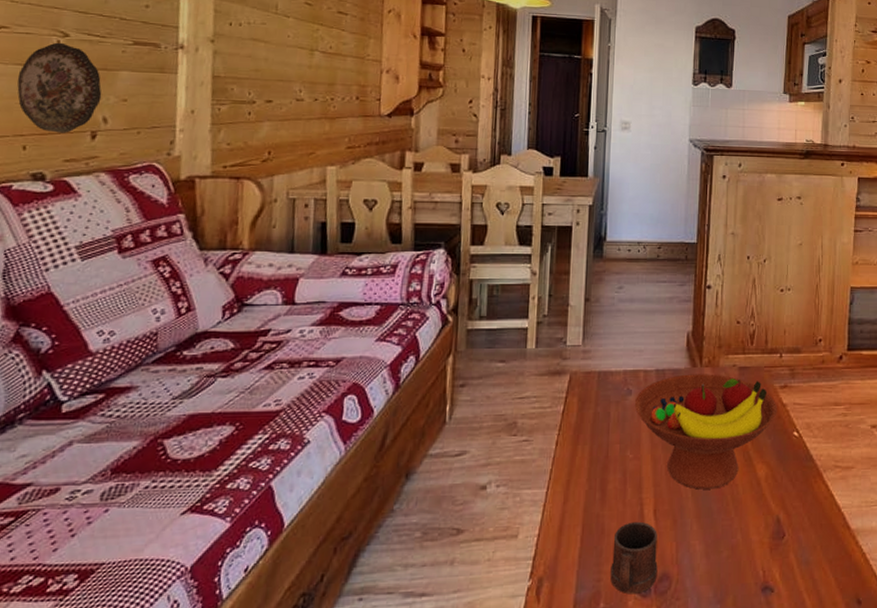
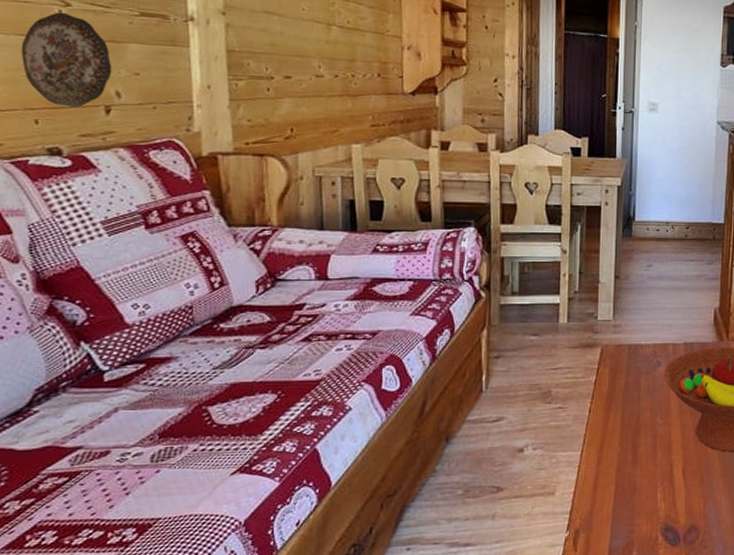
mug: present [610,521,658,595] -> none [642,480,686,544]

